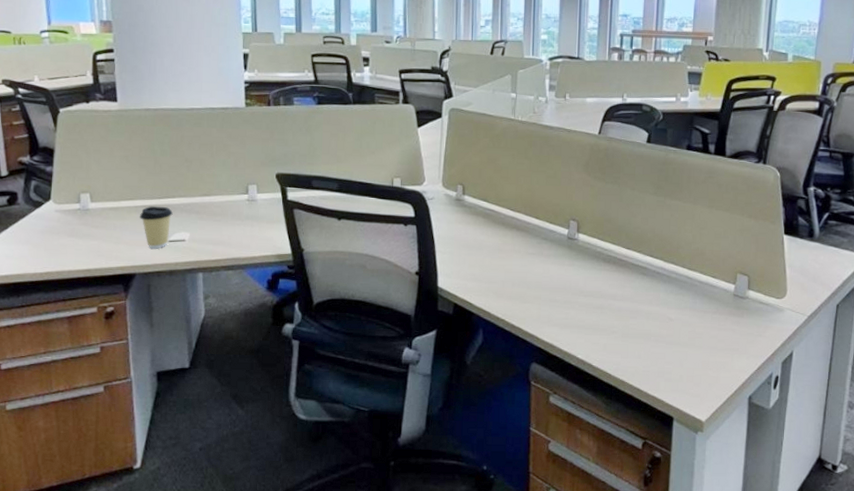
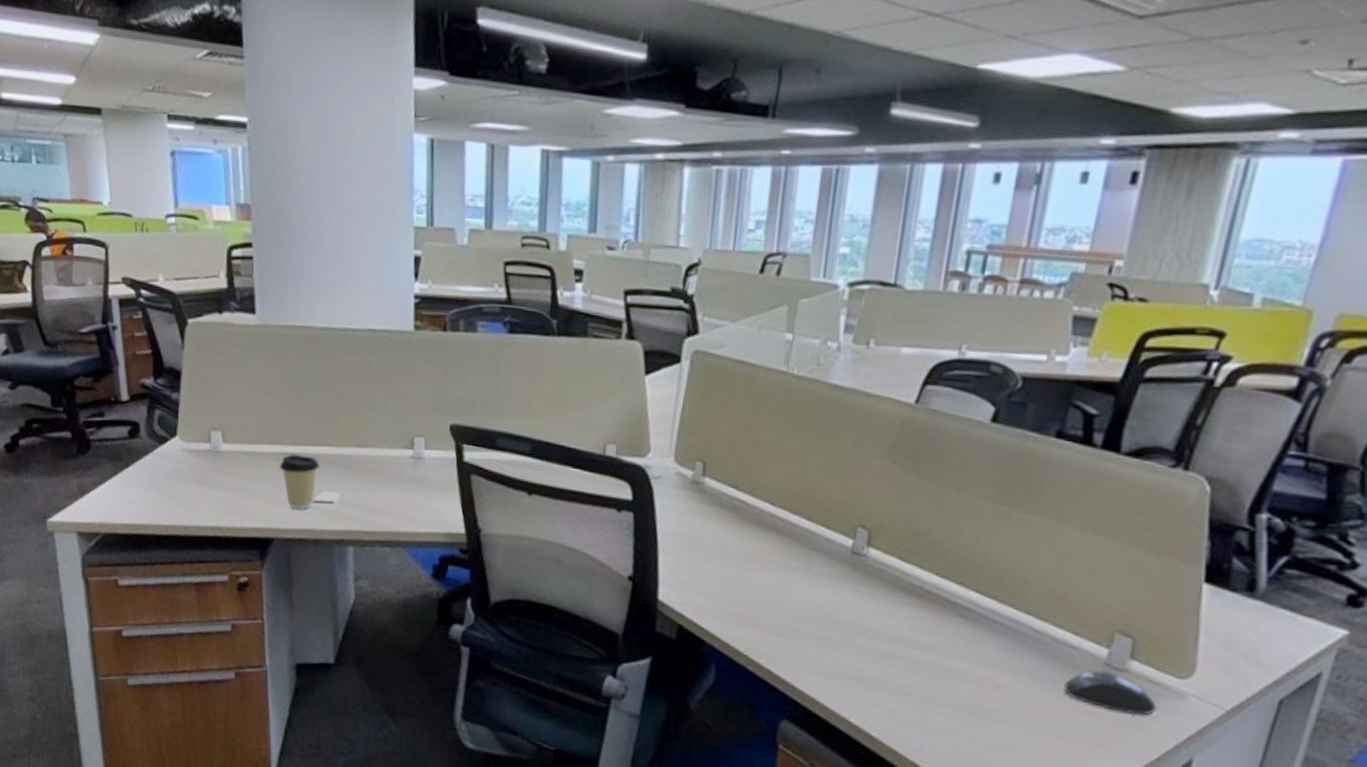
mouse: none [711,299,768,327] -> present [1064,670,1157,716]

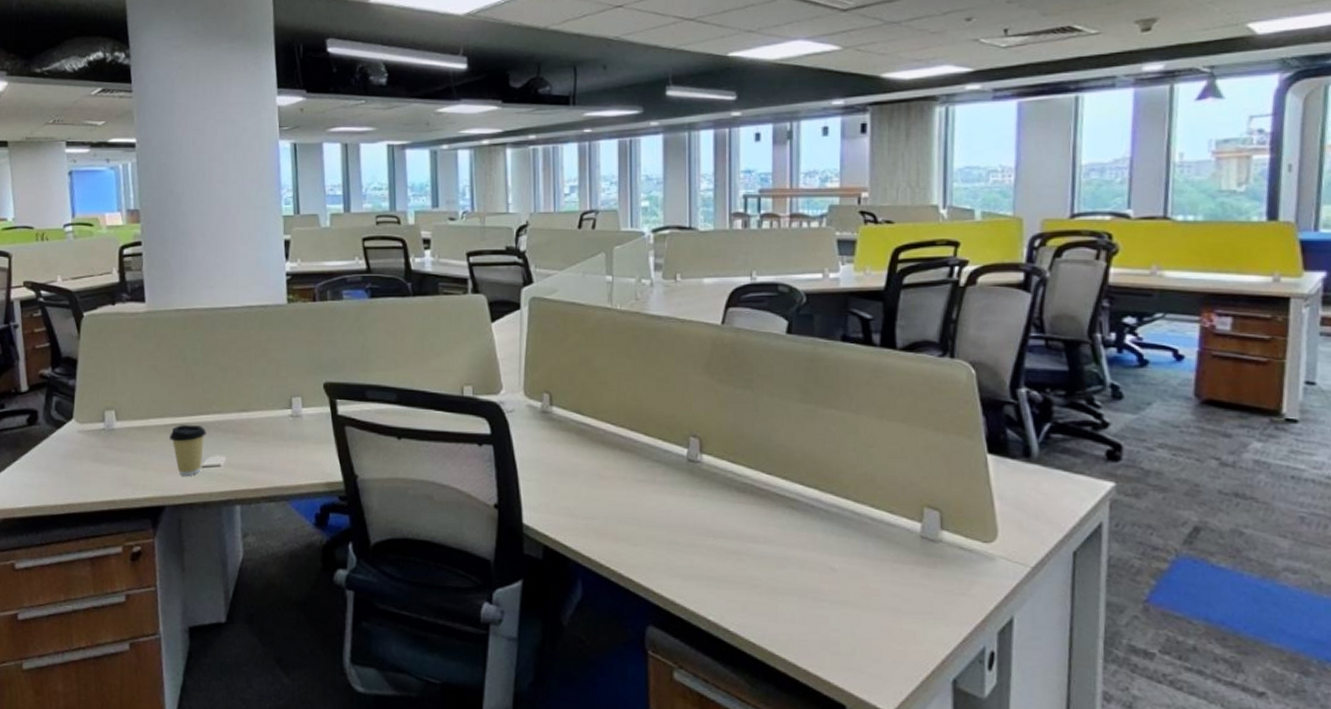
mouse: present [1064,670,1157,716] -> none [890,543,973,581]

